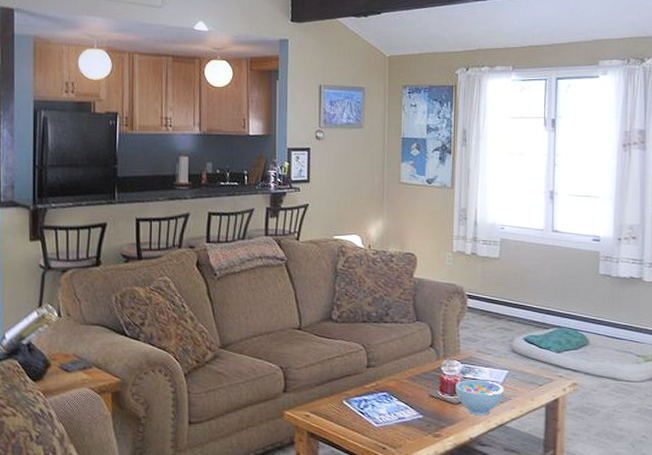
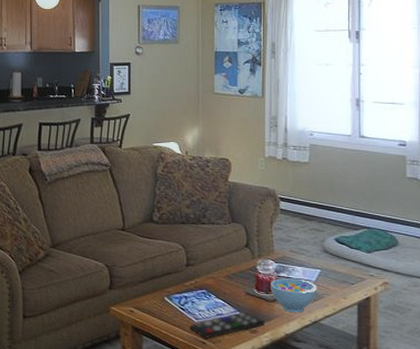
remote control: none [368,416,450,445] -> present [189,312,266,340]

